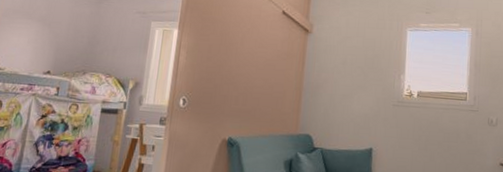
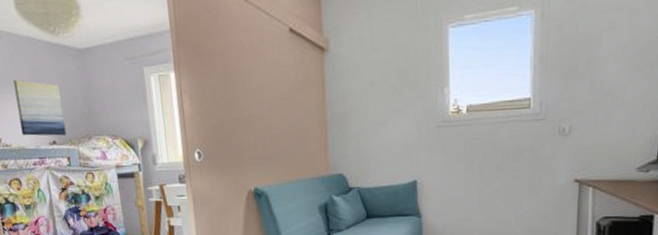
wall art: none [19,13,70,68] -> present [13,79,67,136]

